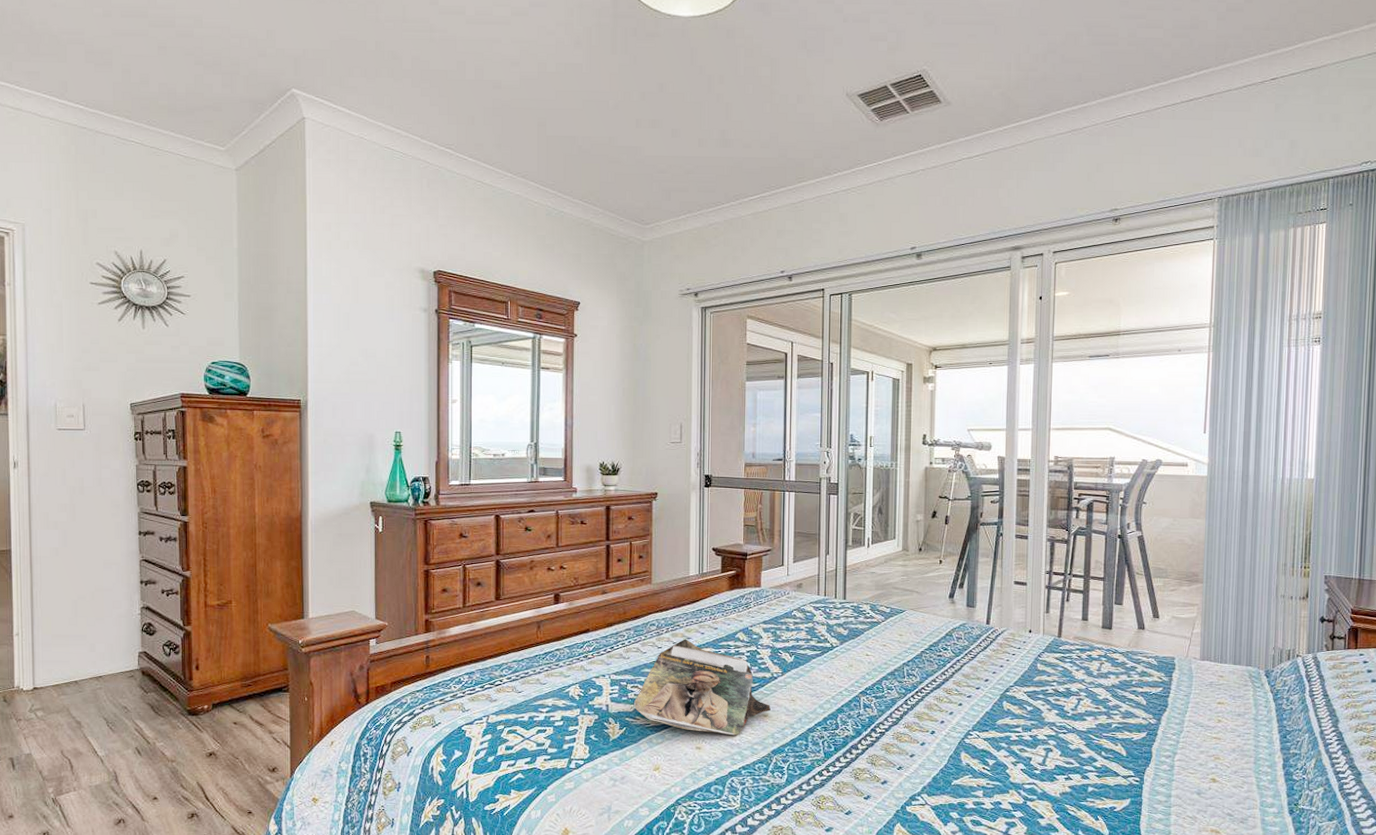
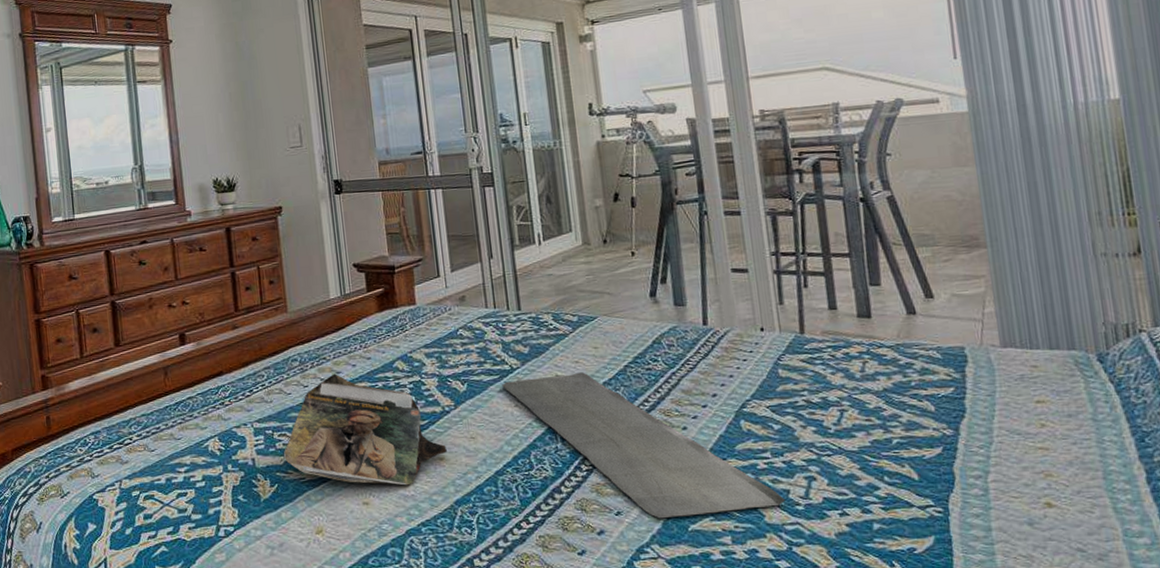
bath mat: none [822,654,1027,774] -> present [502,372,785,519]

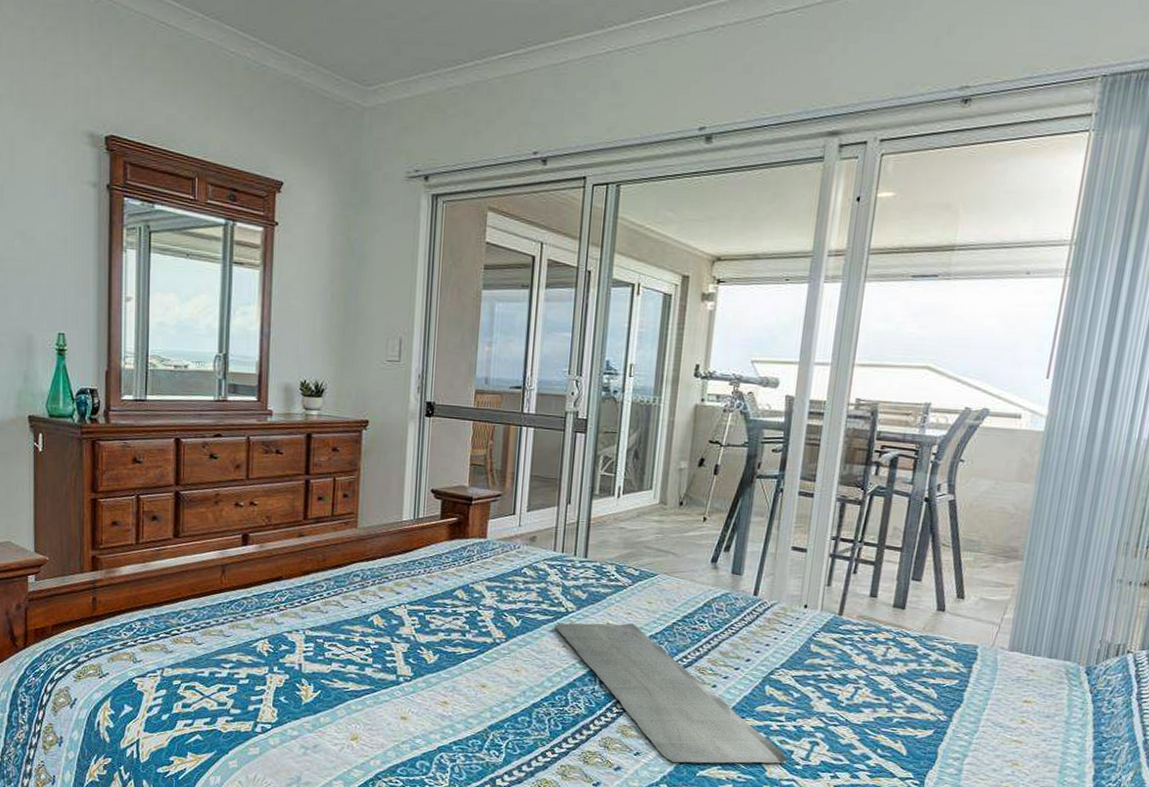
magazine: present [284,374,447,486] -> none [331,594,490,707]

